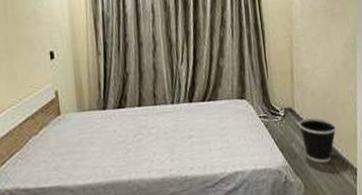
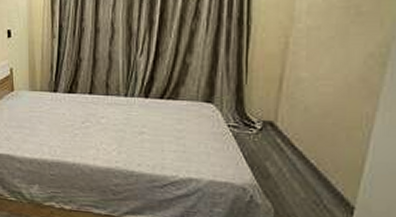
wastebasket: present [299,118,337,163] -> none [280,137,334,192]

